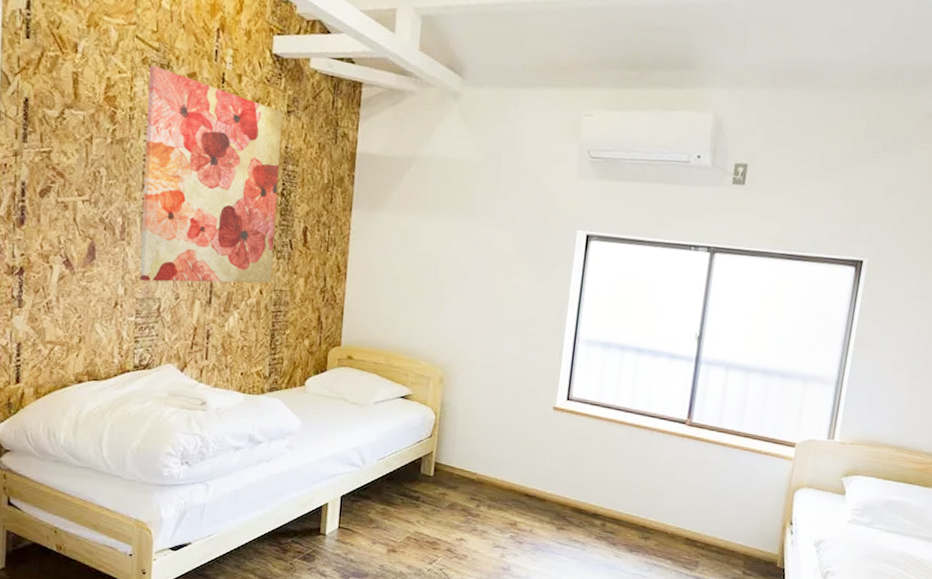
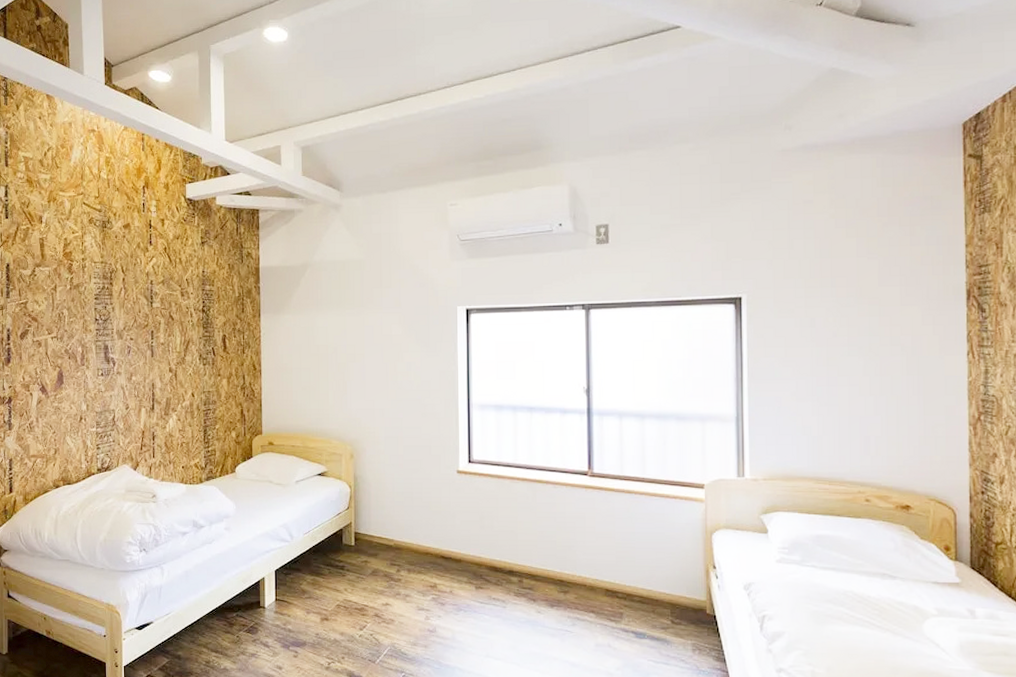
wall art: present [140,65,282,283] -> none [94,223,201,396]

